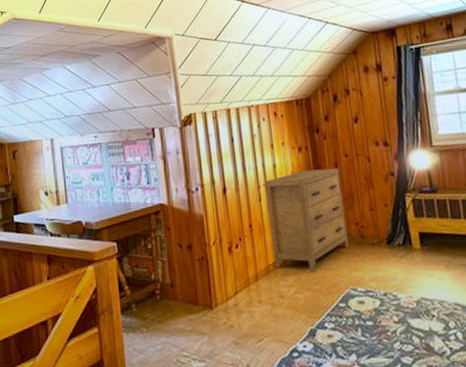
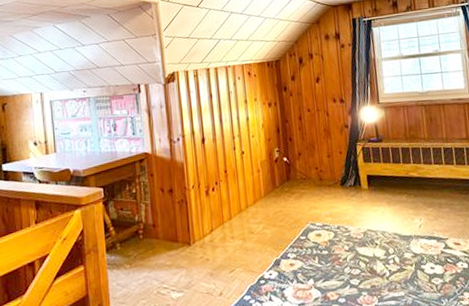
dresser: present [264,168,349,270] -> none [238,121,309,209]

